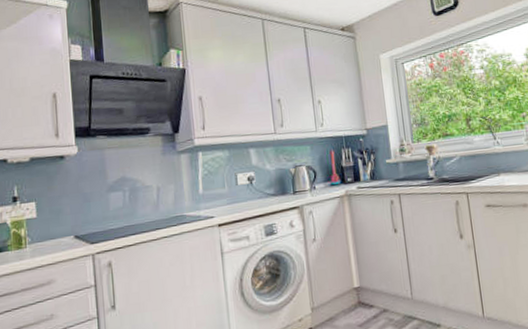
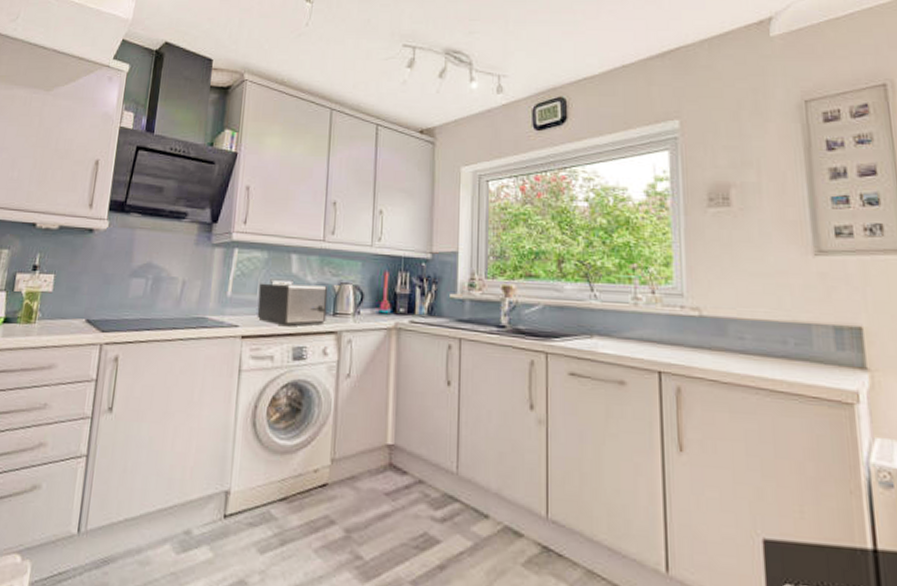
toaster: none [226,171,289,210] -> present [257,283,328,327]

